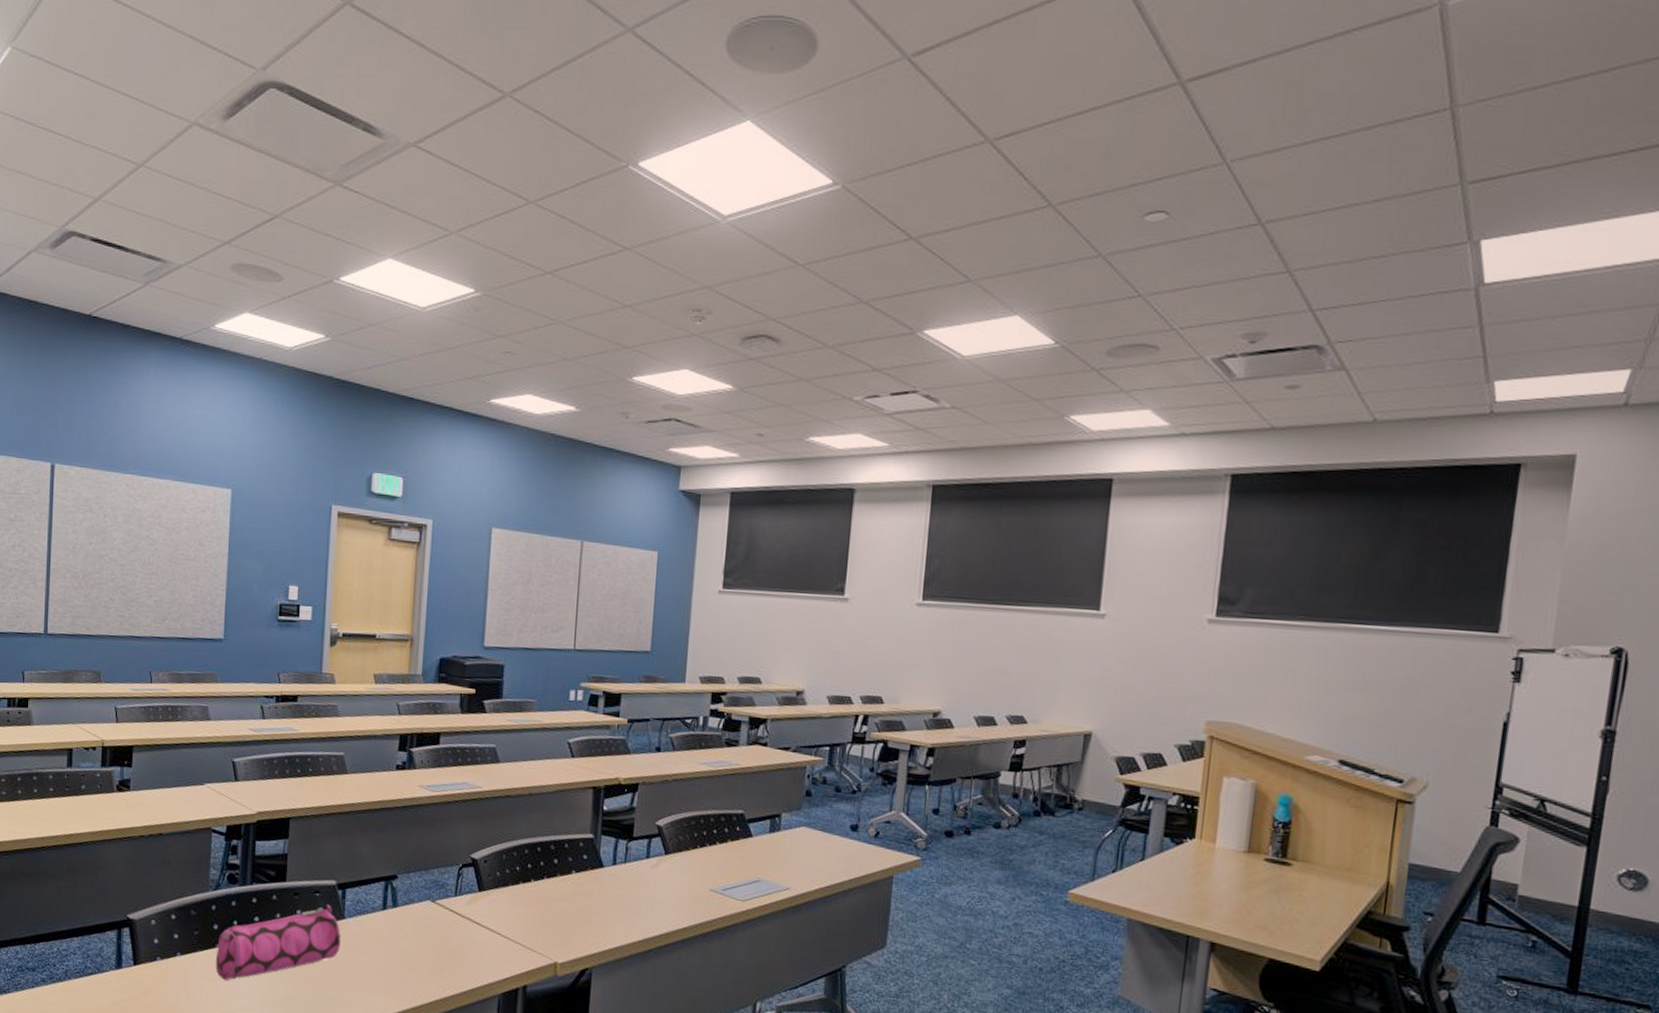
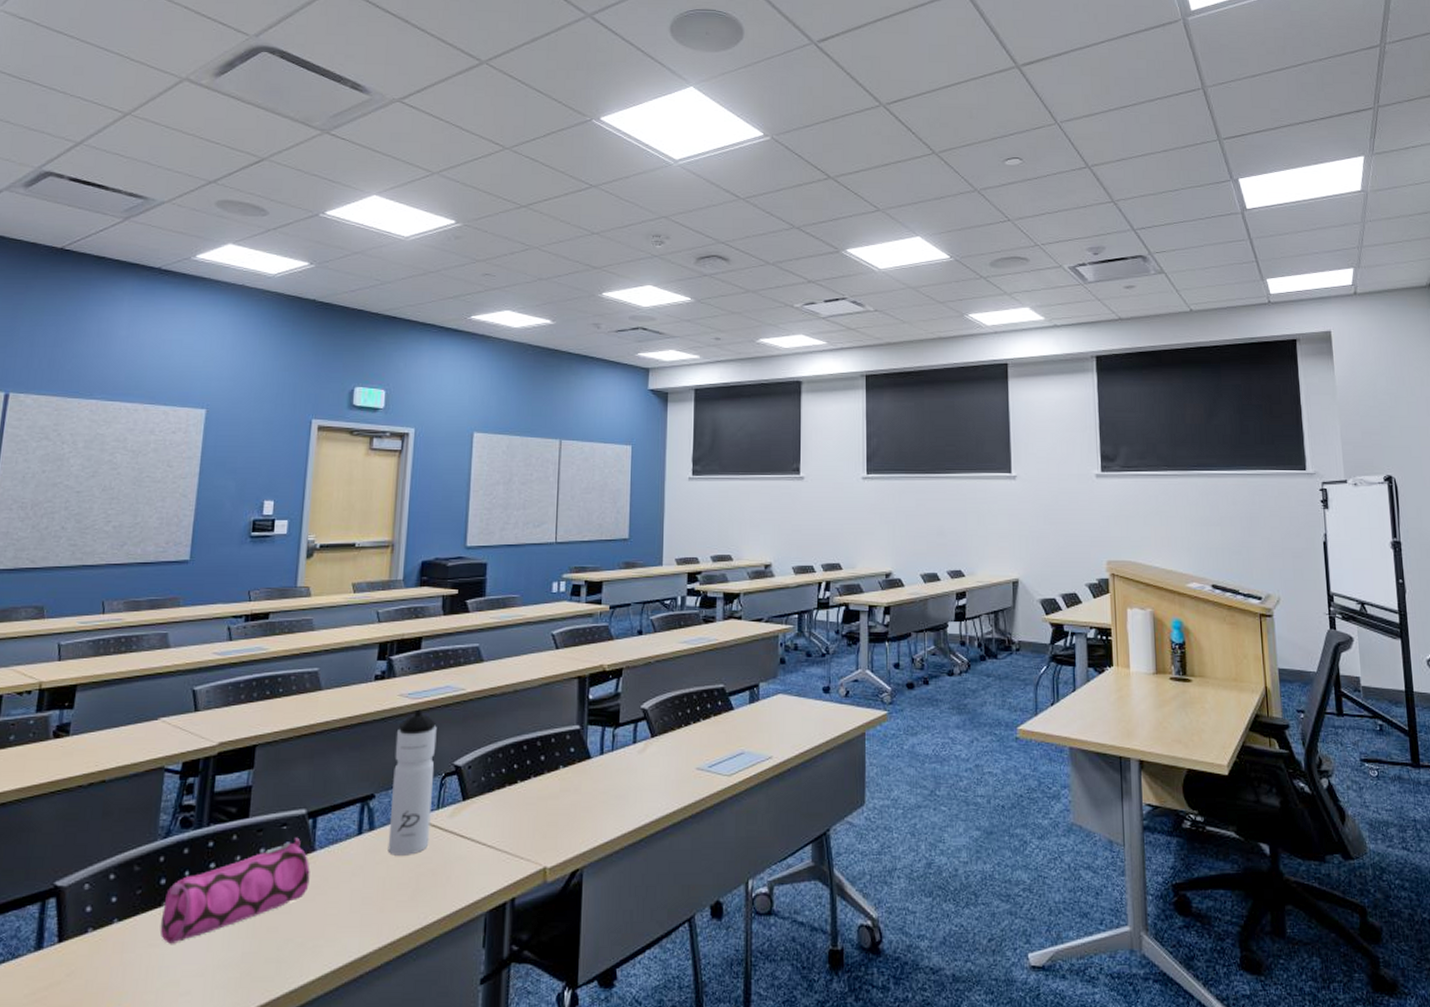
water bottle: none [410,801,455,934] -> present [387,709,437,856]

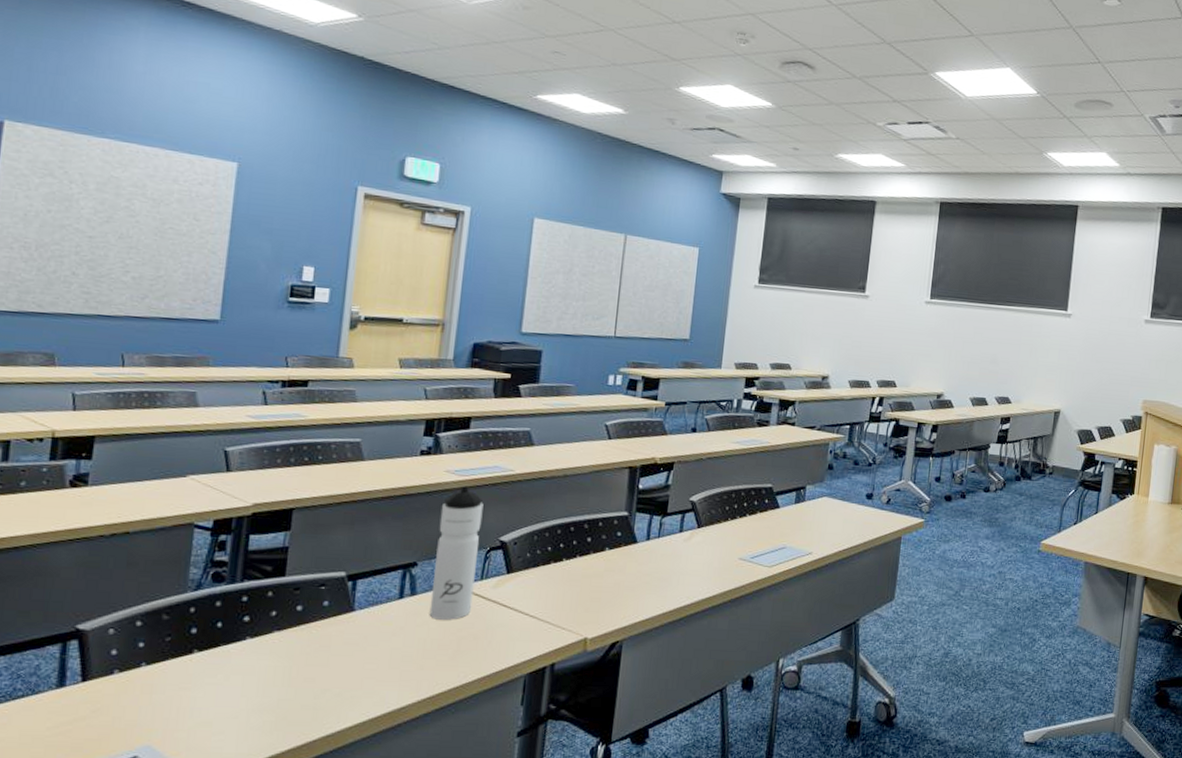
pencil case: present [160,837,310,945] -> none [191,597,349,689]

